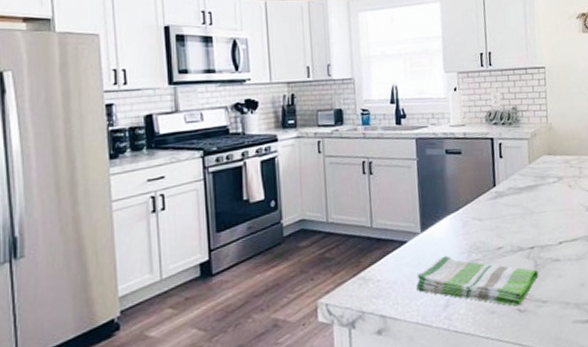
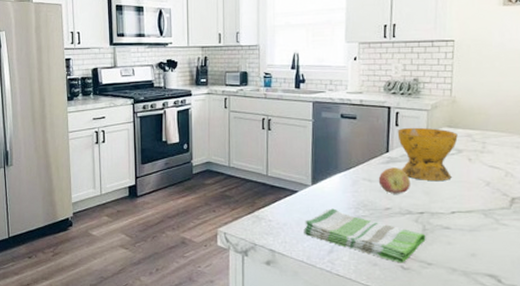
fruit: none [488,202,519,231] -> present [378,167,410,194]
bowl: none [502,157,558,213] -> present [397,127,458,182]

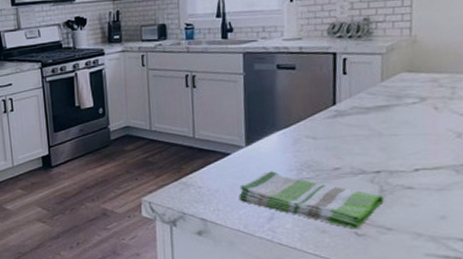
fruit: present [378,167,410,194] -> none [324,122,363,152]
bowl: present [397,127,458,182] -> none [345,74,421,136]

